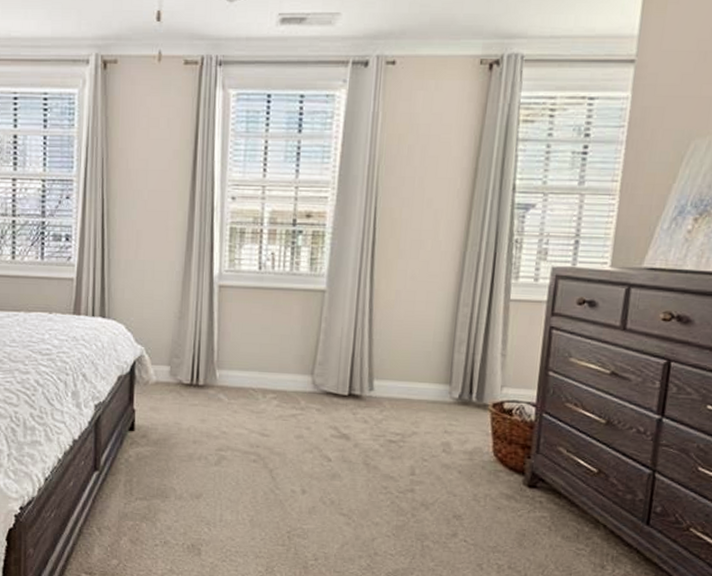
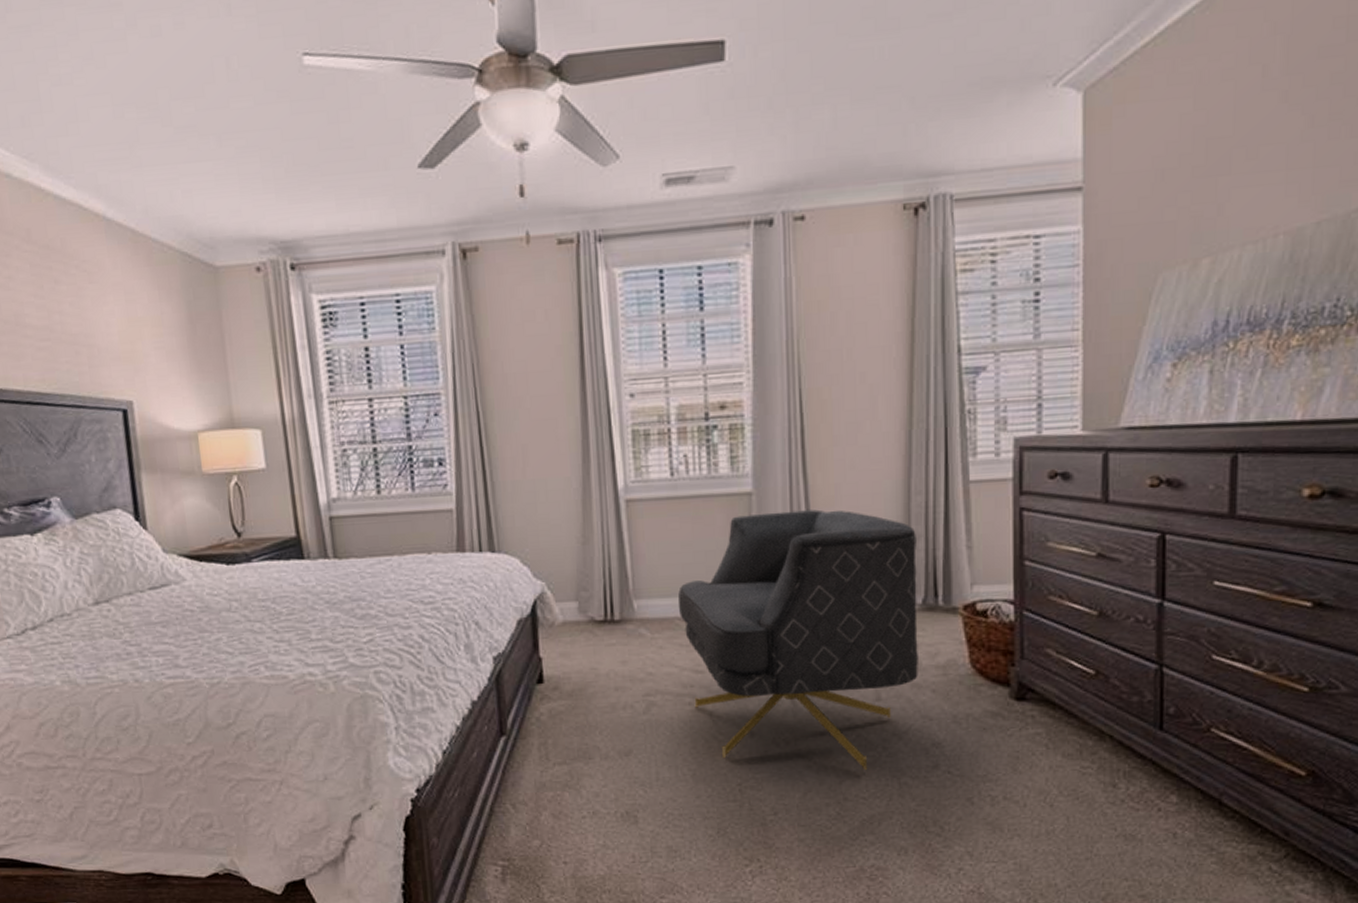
armchair: none [253,308,460,532] -> present [677,509,918,771]

